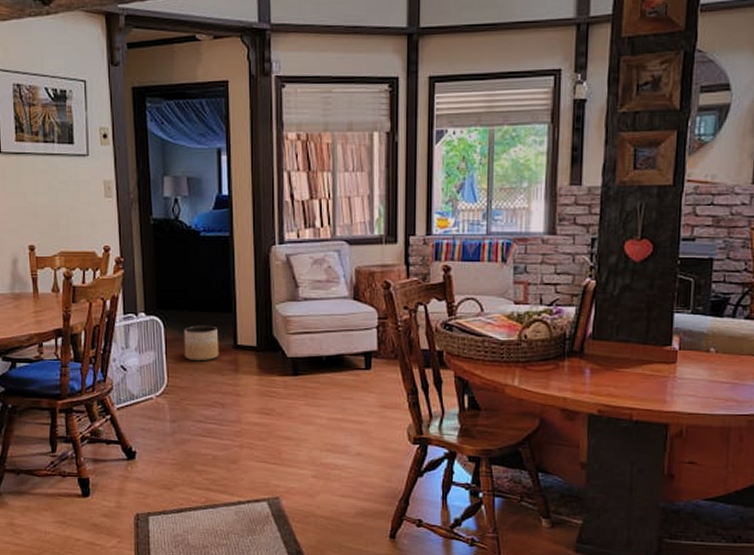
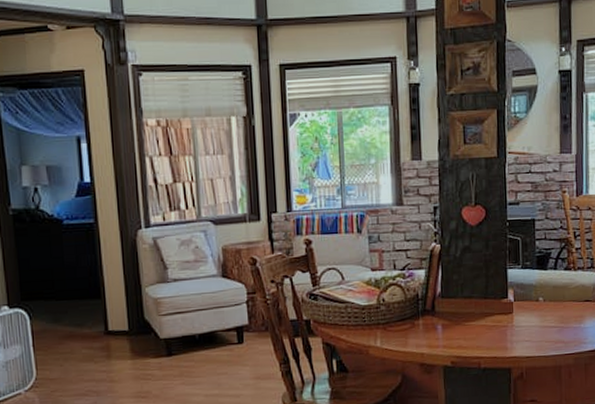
planter: present [184,325,219,362] -> none [51,313,90,352]

